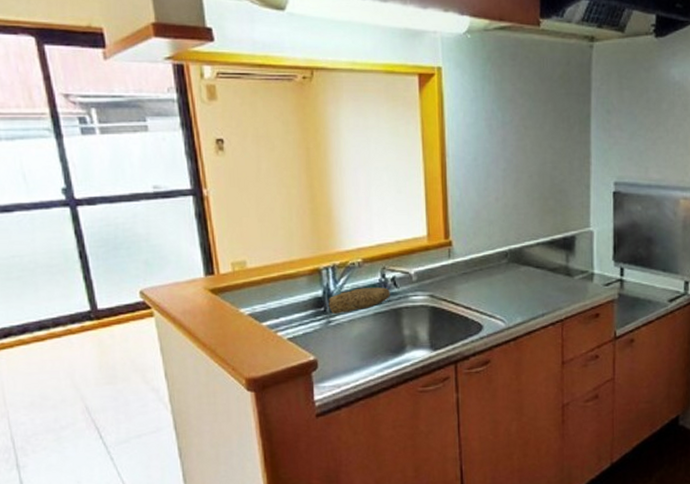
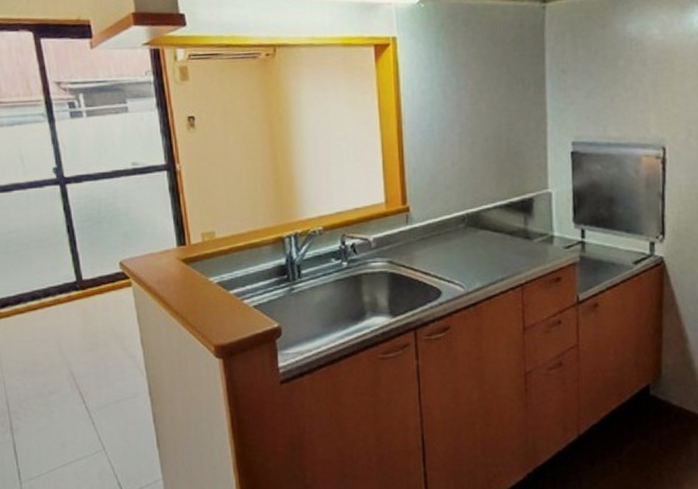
sponge: present [329,287,390,315] -> none [291,254,350,282]

